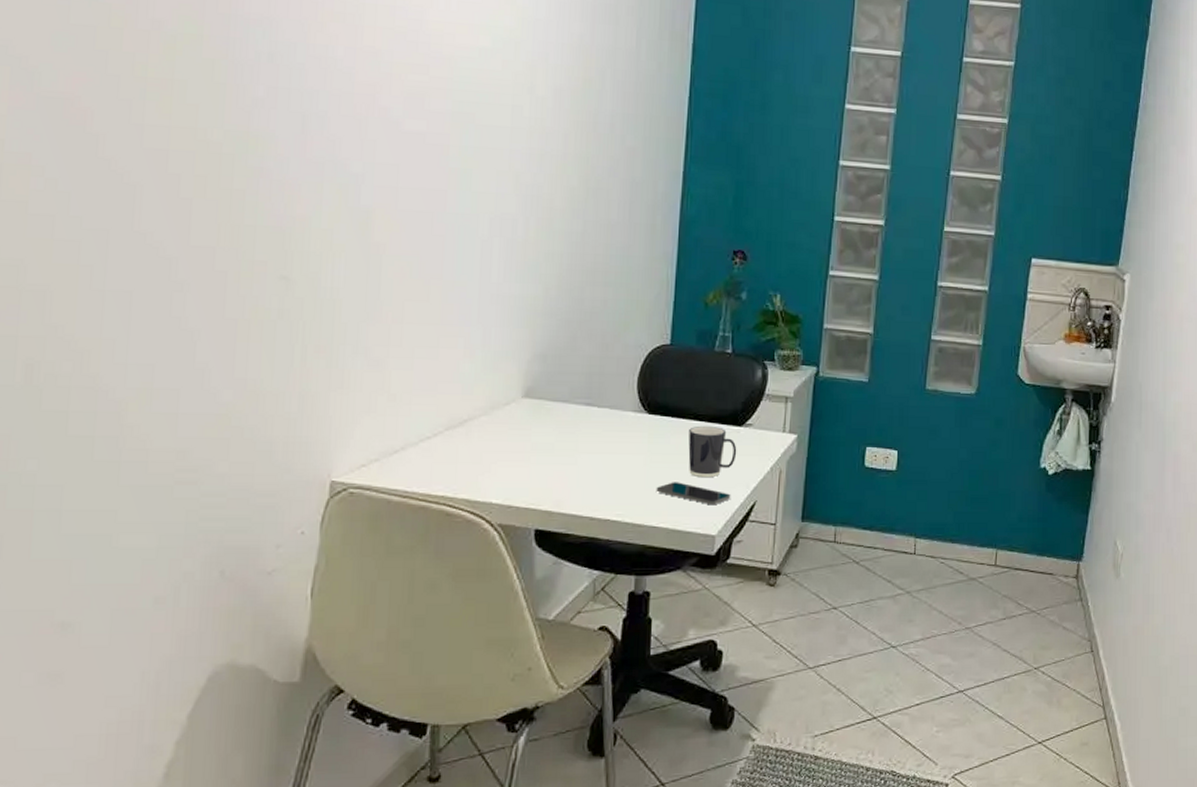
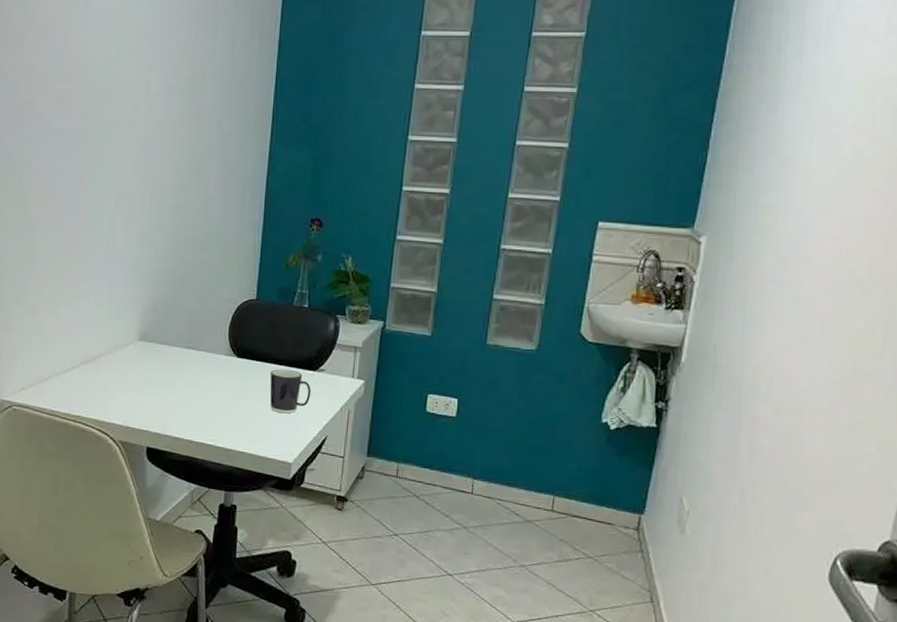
phone: present [656,482,731,506] -> none [242,415,306,438]

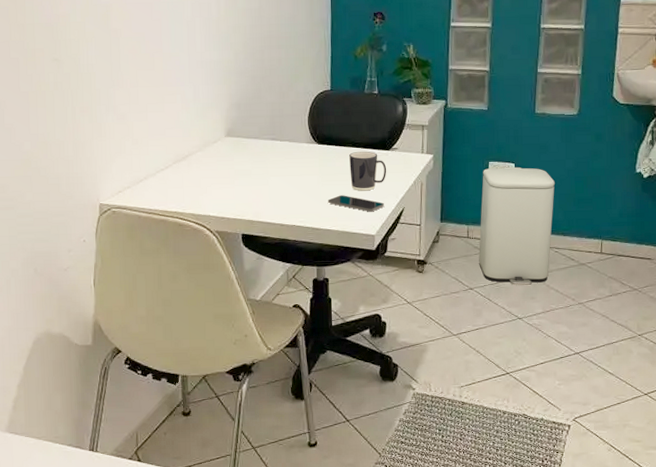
phone: none [242,415,306,438] -> present [327,195,385,212]
pedal bin: none [407,401,503,538] -> present [479,167,555,285]

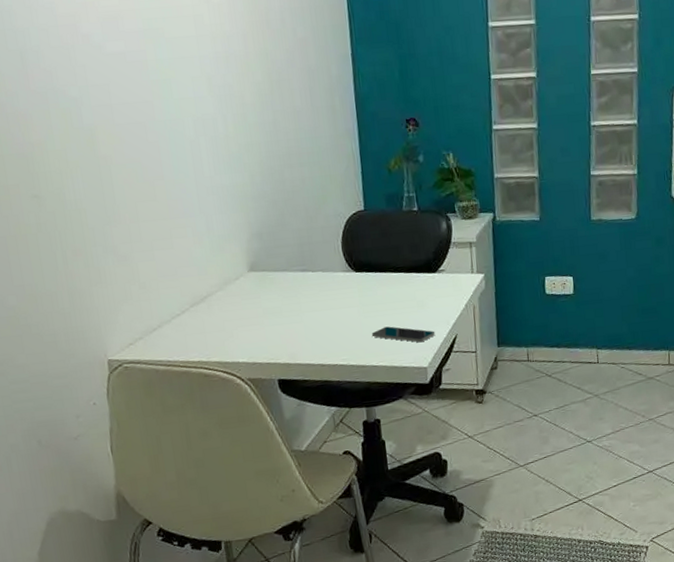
mug: present [349,151,387,191] -> none [391,275,435,321]
pedal bin: present [479,167,555,285] -> none [539,280,617,407]

